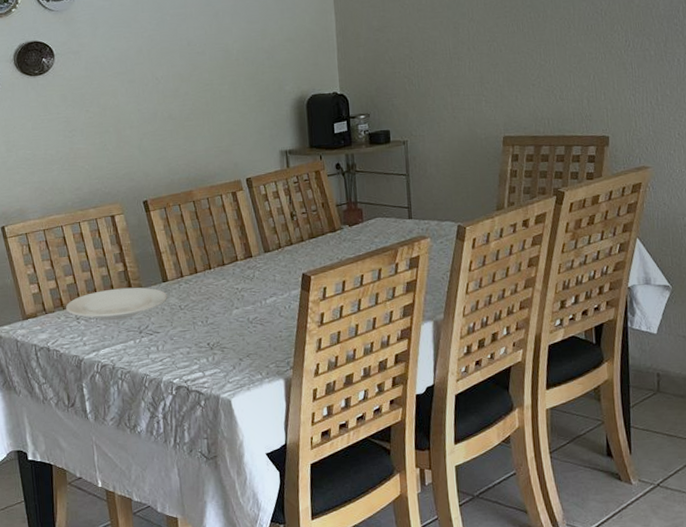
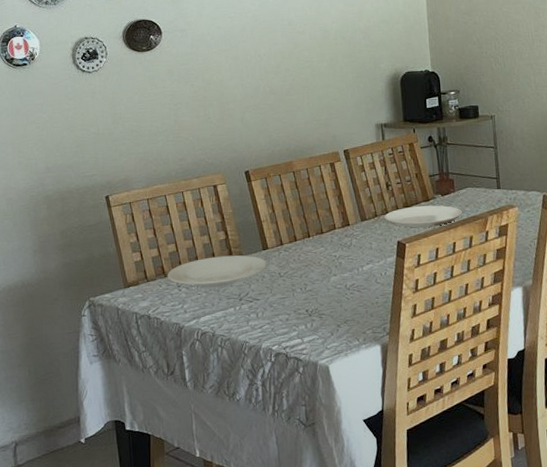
plate: none [289,236,371,260] -> present [384,205,462,228]

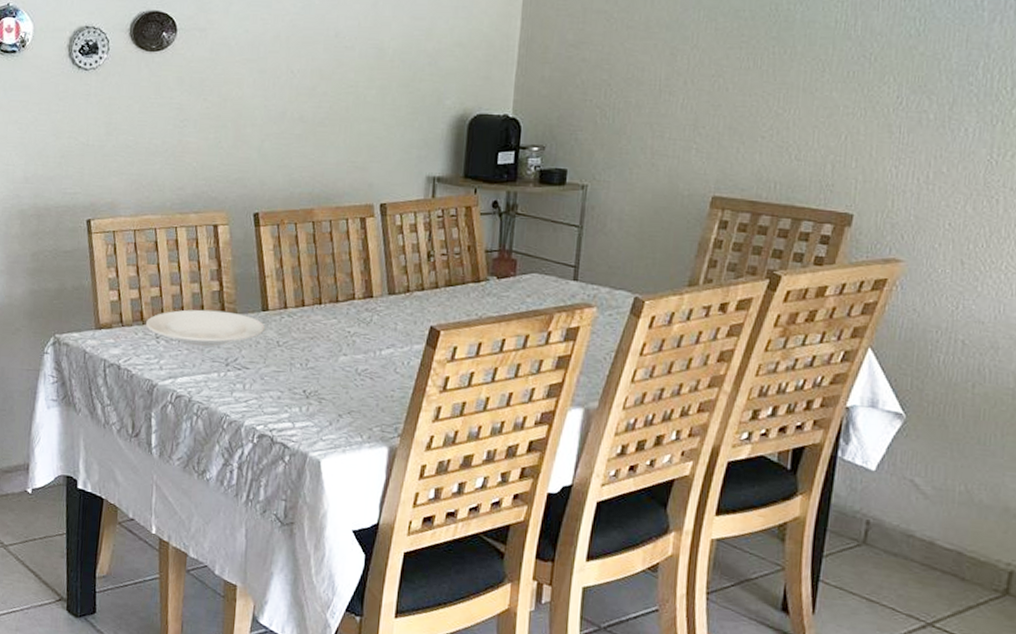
plate: present [384,205,462,228] -> none [418,286,521,316]

